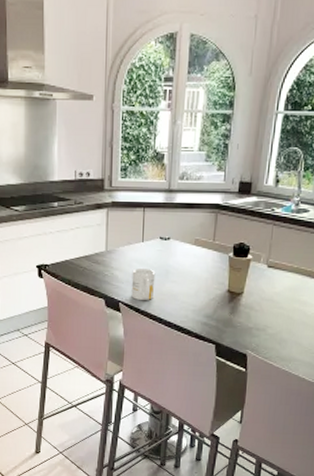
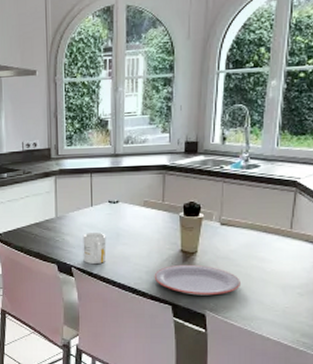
plate: none [200,304,282,336] -> present [154,264,240,296]

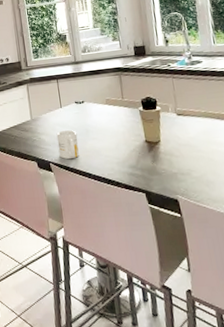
plate: present [154,264,240,296] -> none [124,153,206,182]

